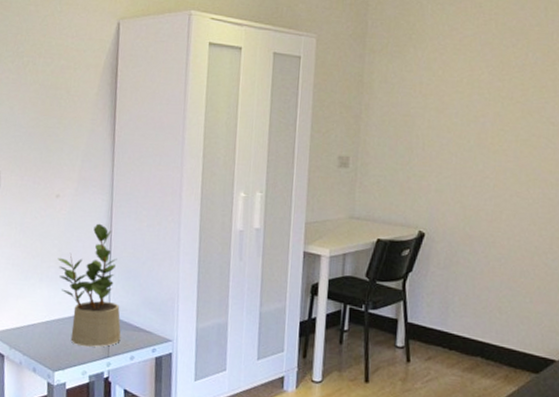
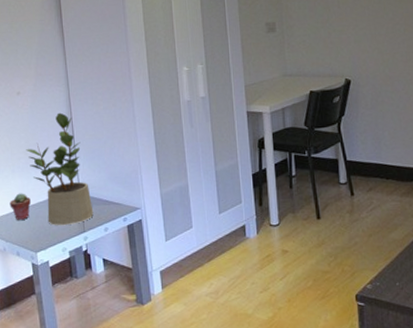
potted succulent: none [32,304,56,334] -> present [9,193,31,220]

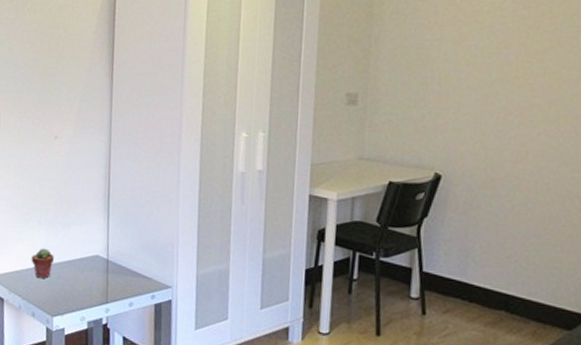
potted plant: present [26,112,94,225] -> none [56,165,120,293]

